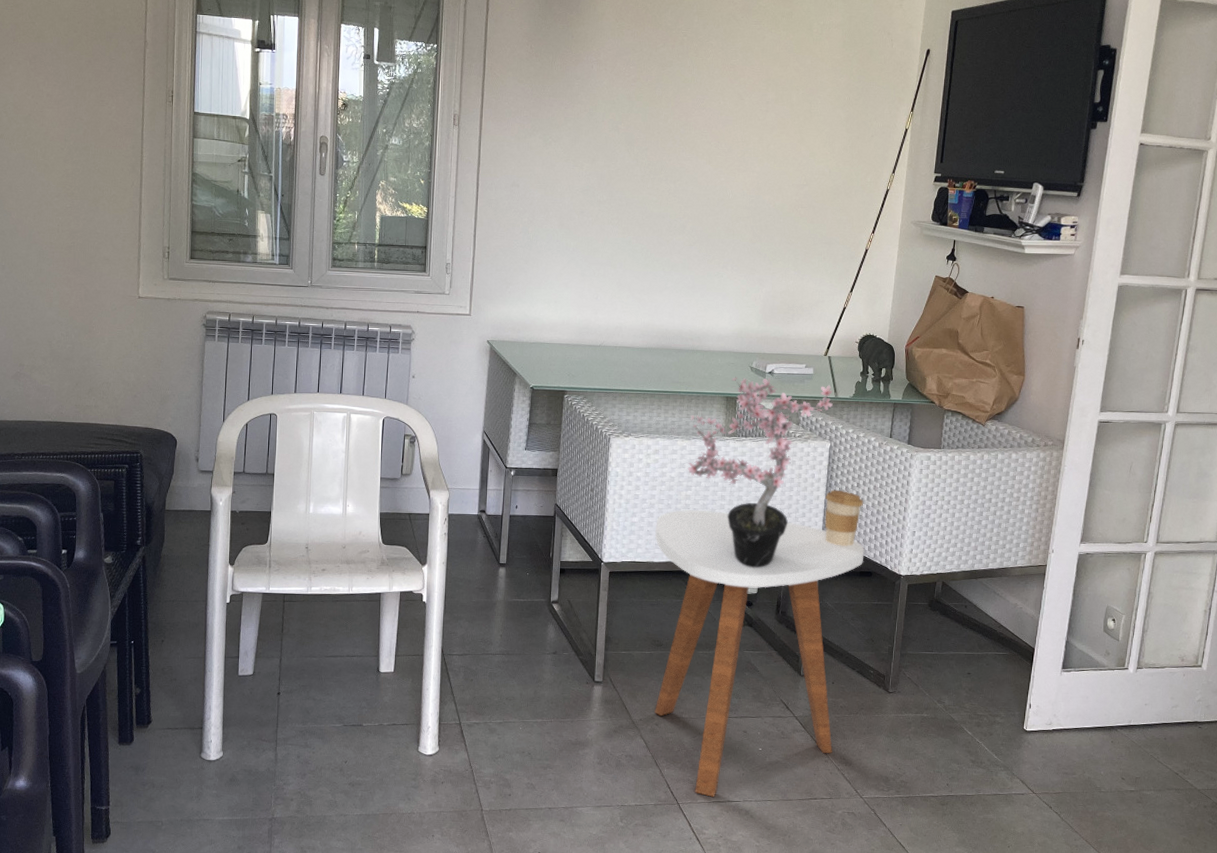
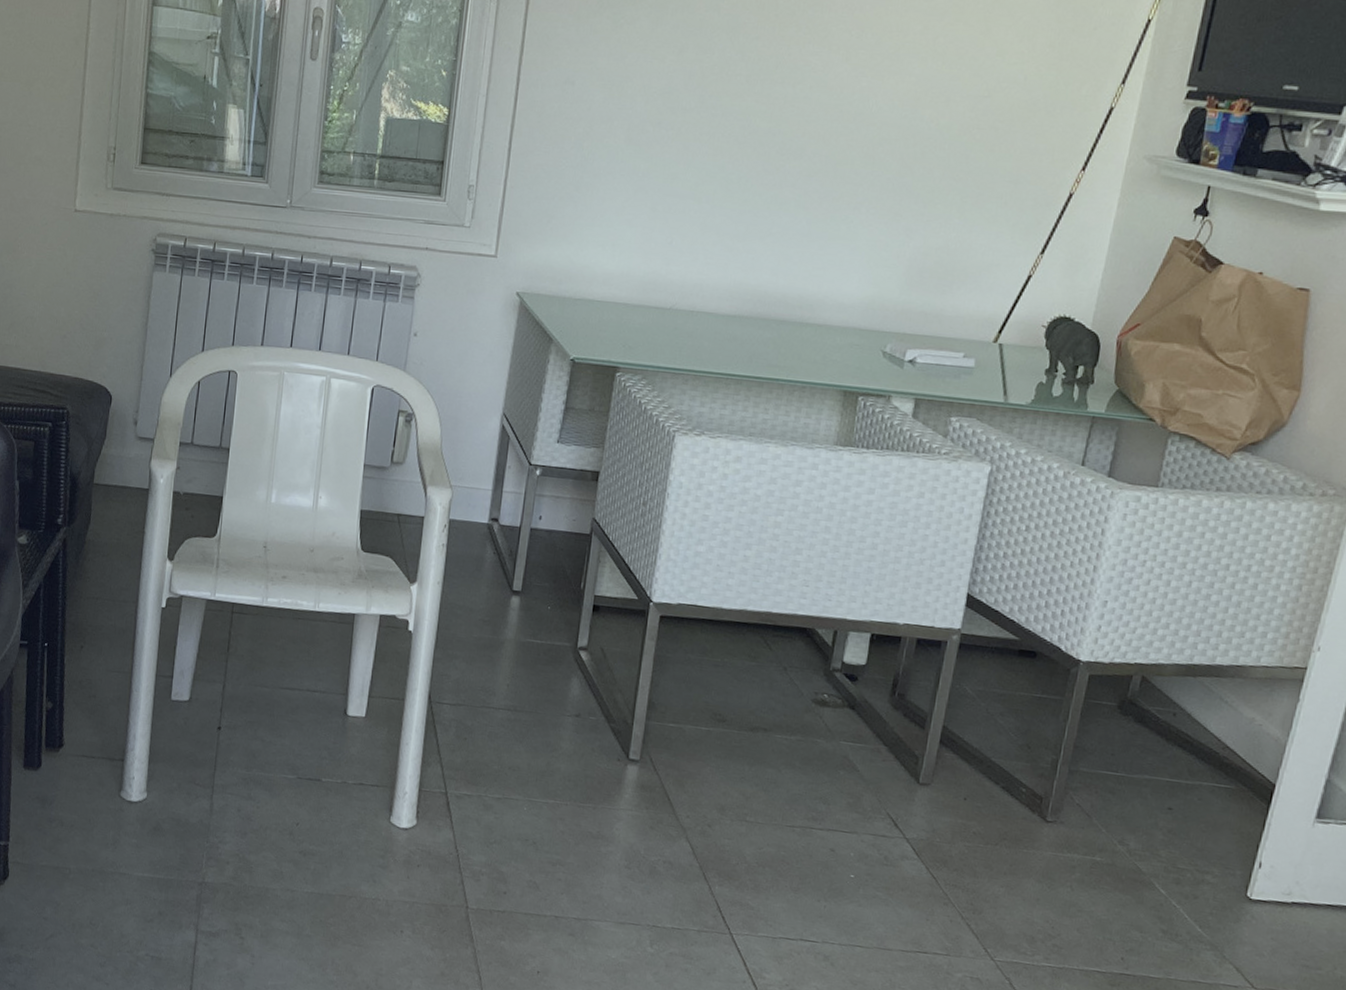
side table: present [654,509,865,797] -> none [708,541,1029,932]
potted plant: present [687,377,833,568] -> none [780,364,1002,631]
coffee cup: present [824,489,863,546] -> none [971,531,1033,613]

